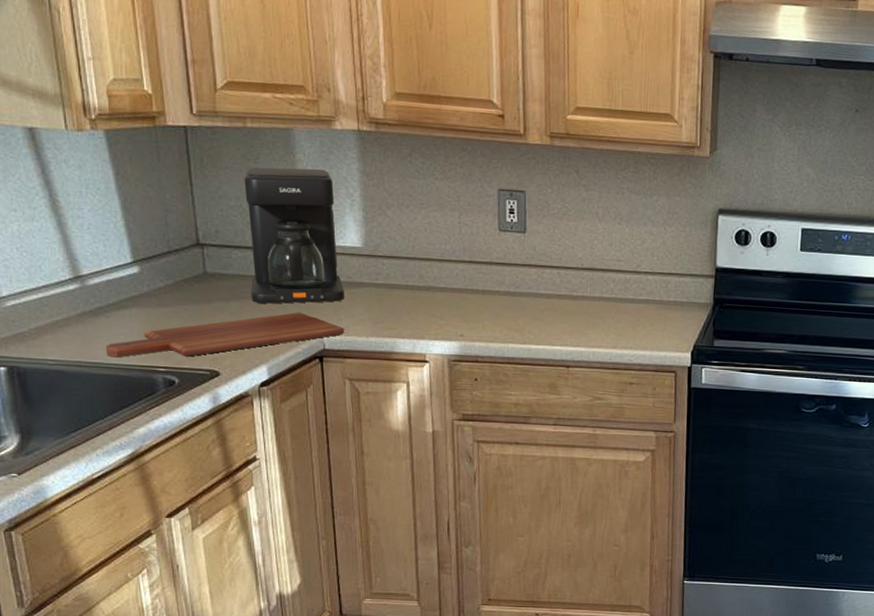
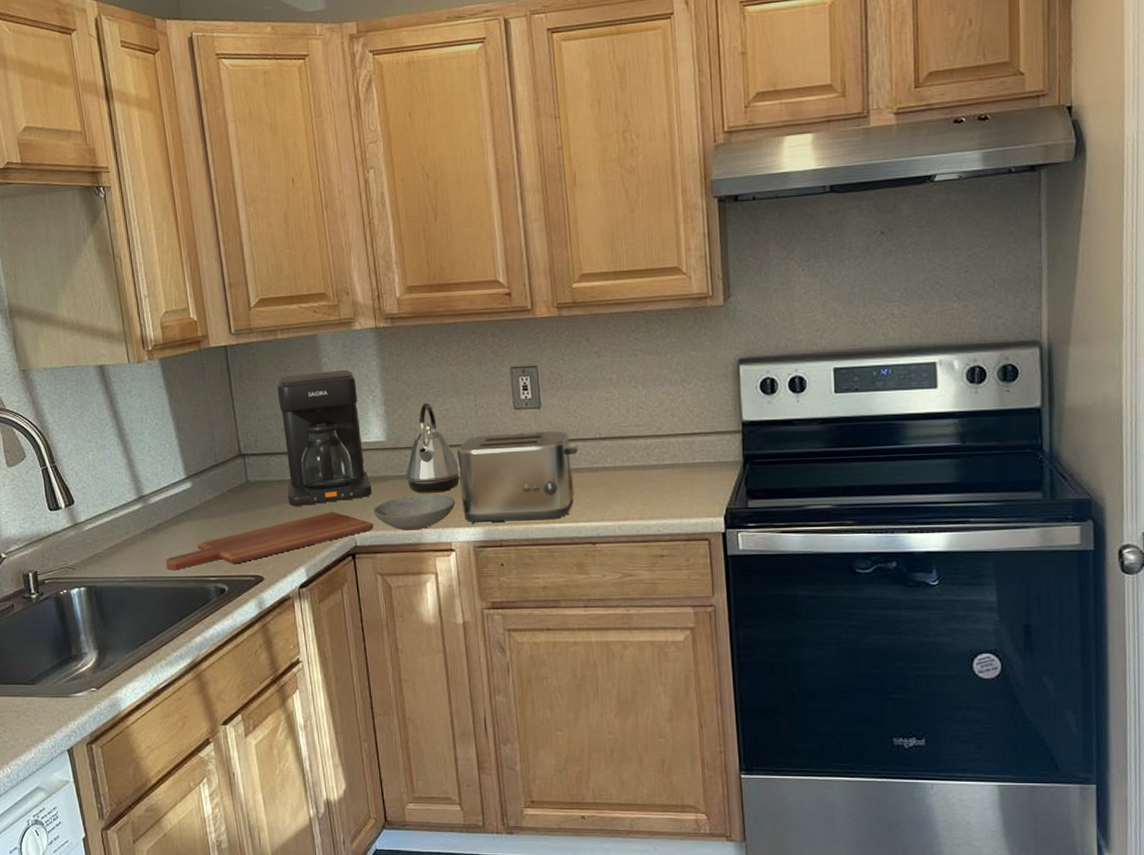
bowl: none [344,303,433,339] -> present [372,493,456,530]
kettle: none [381,214,438,304] -> present [405,403,460,493]
toaster: none [437,252,560,341] -> present [457,431,579,524]

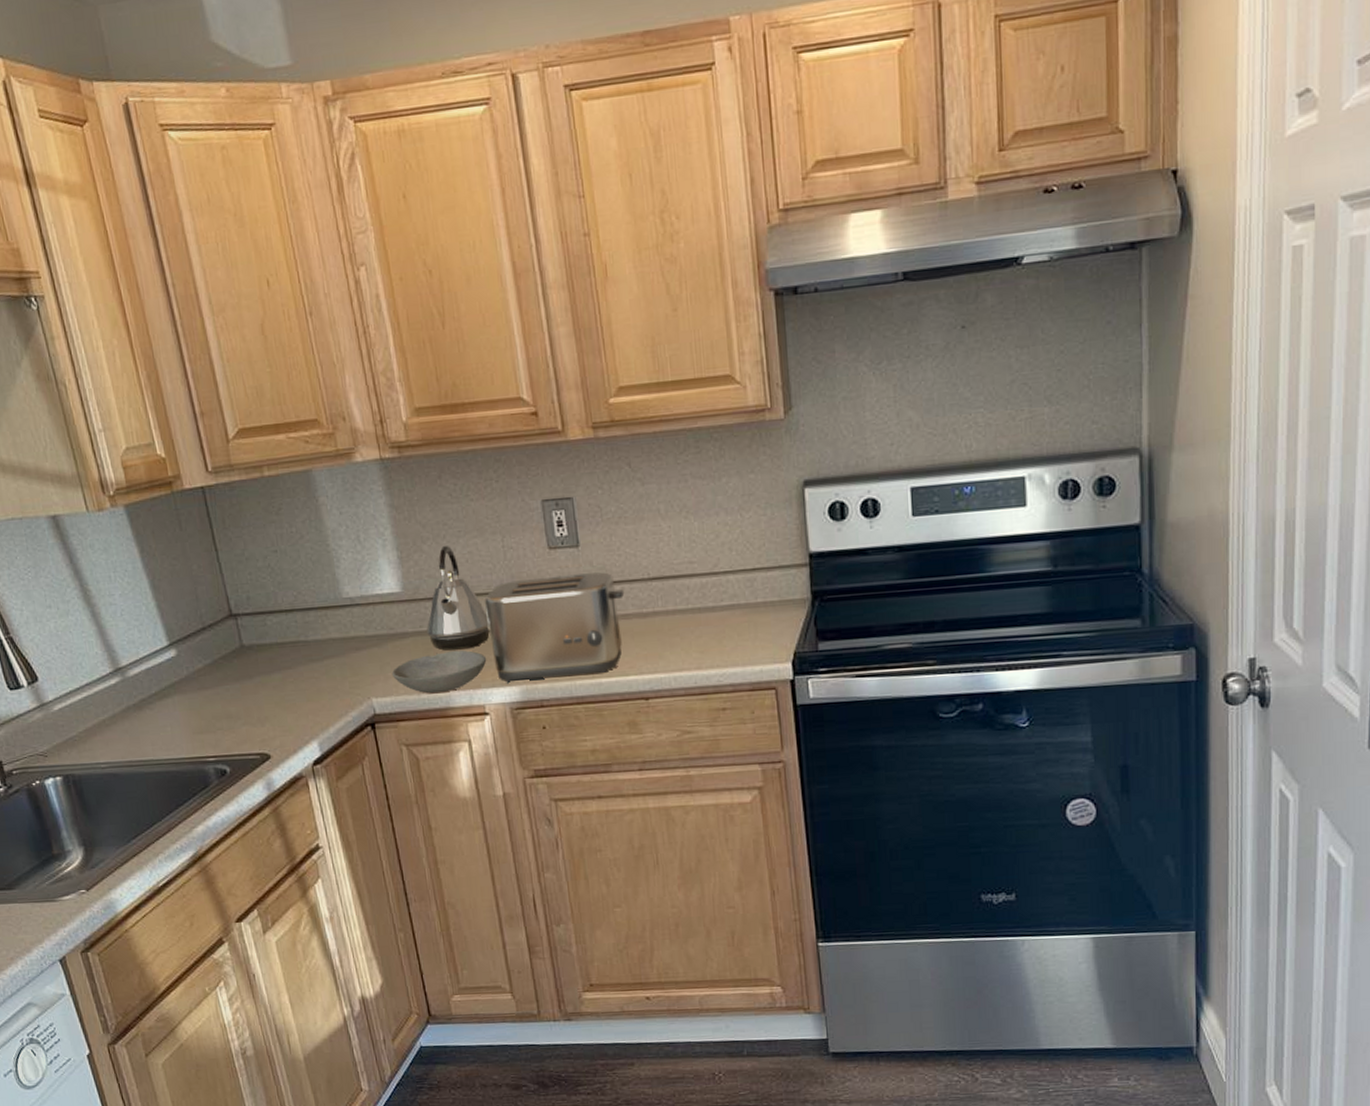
cutting board: present [165,511,373,571] -> none [153,675,394,753]
coffee maker: present [277,369,372,506] -> none [268,509,389,672]

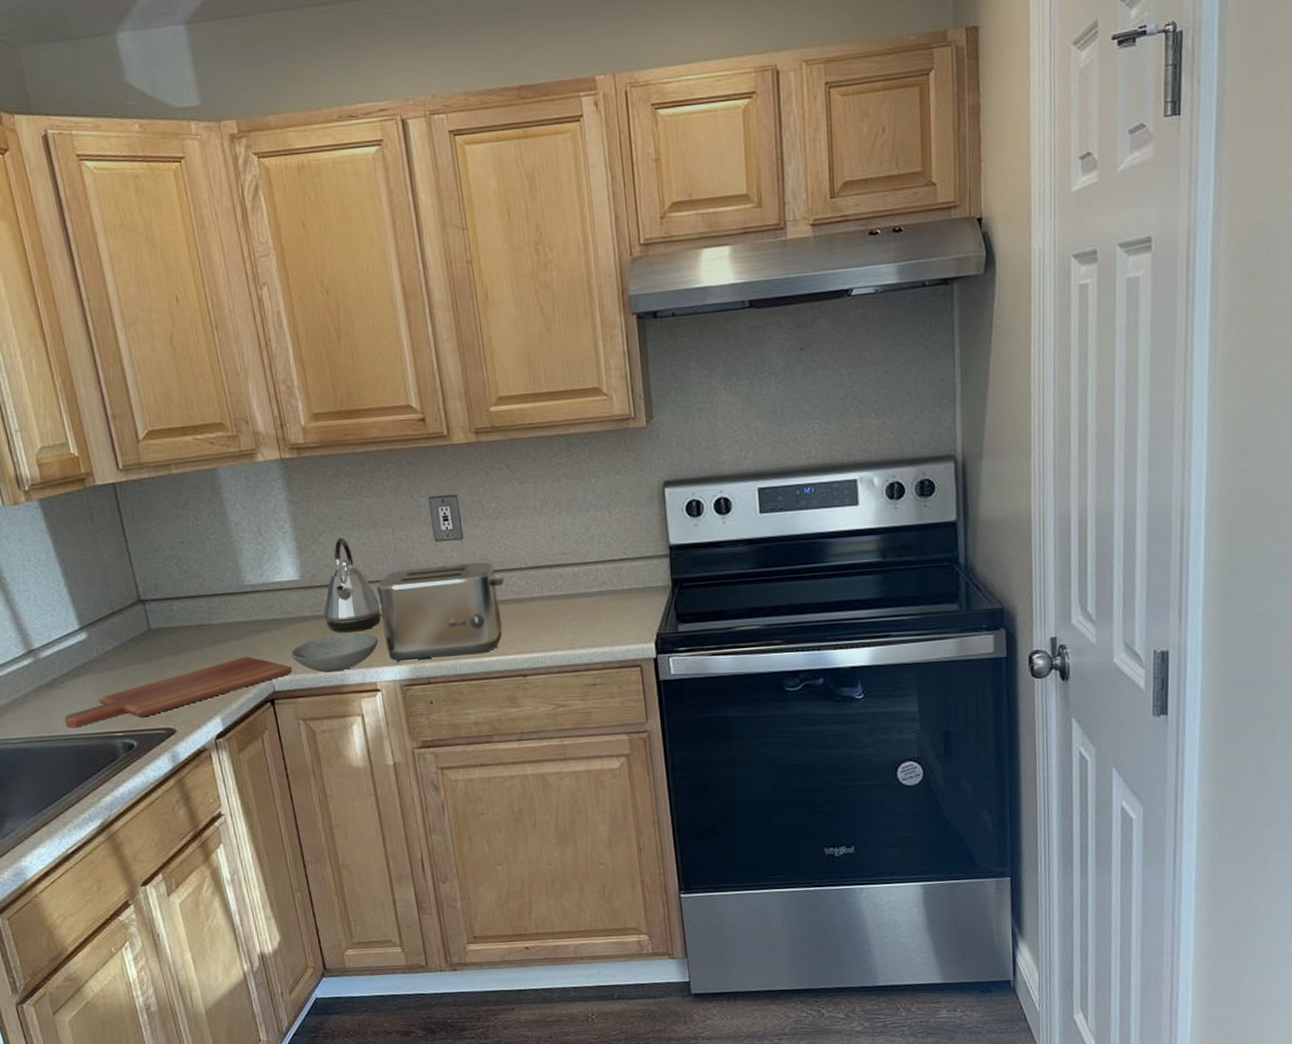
cutting board: none [153,675,394,753] -> present [64,656,292,728]

